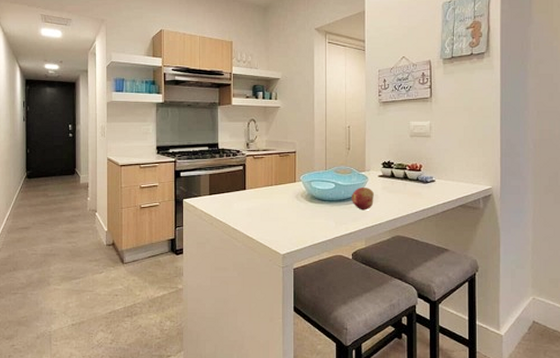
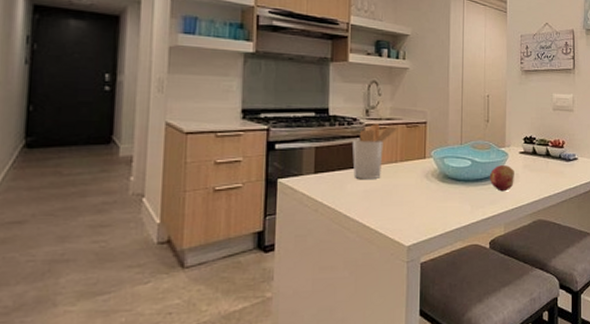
utensil holder: none [237,153,274,199] -> present [352,123,400,179]

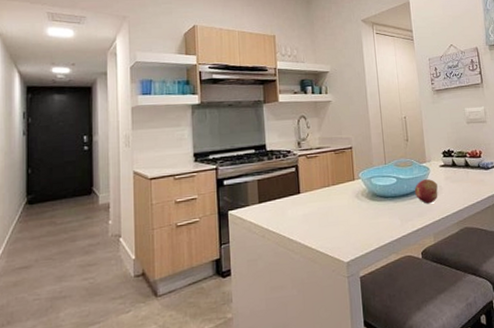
utensil holder: present [352,123,400,179] -> none [289,153,329,205]

